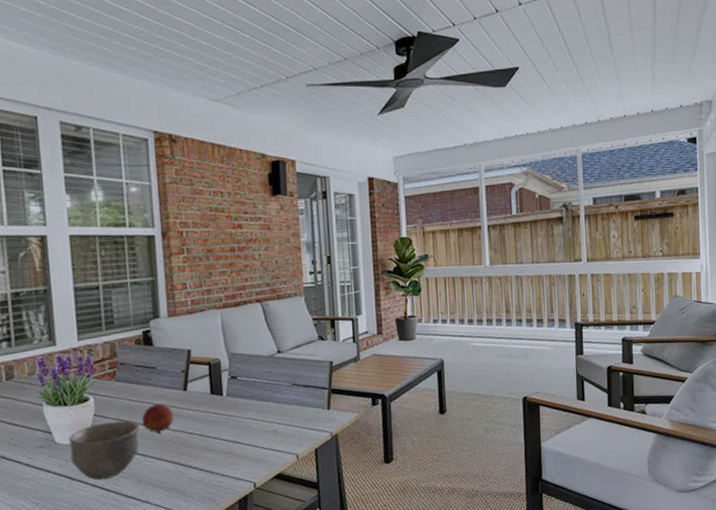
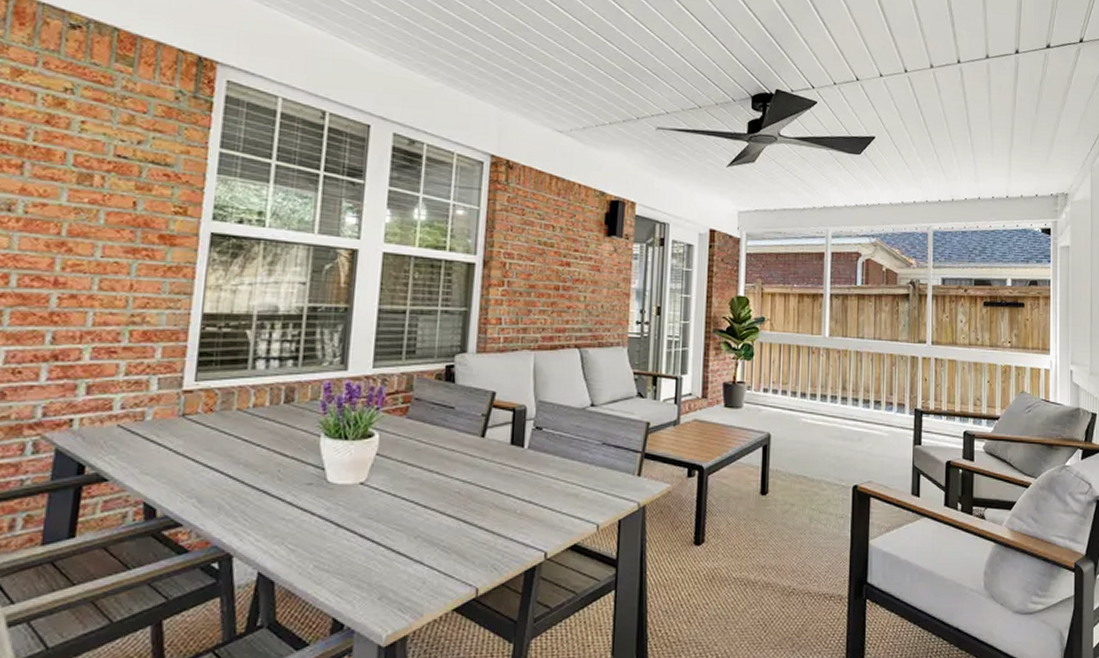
bowl: present [69,420,140,480] -> none [341,464,425,531]
fruit: present [141,403,174,434] -> none [428,448,466,483]

